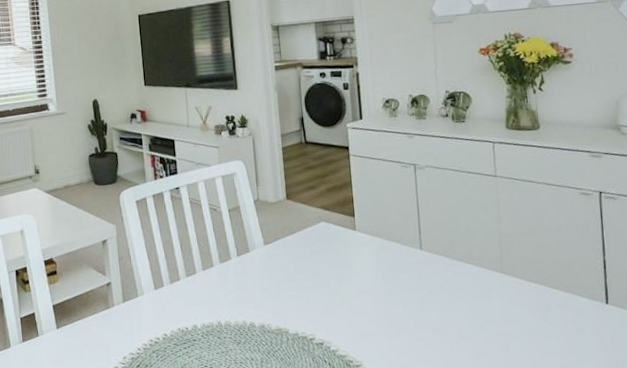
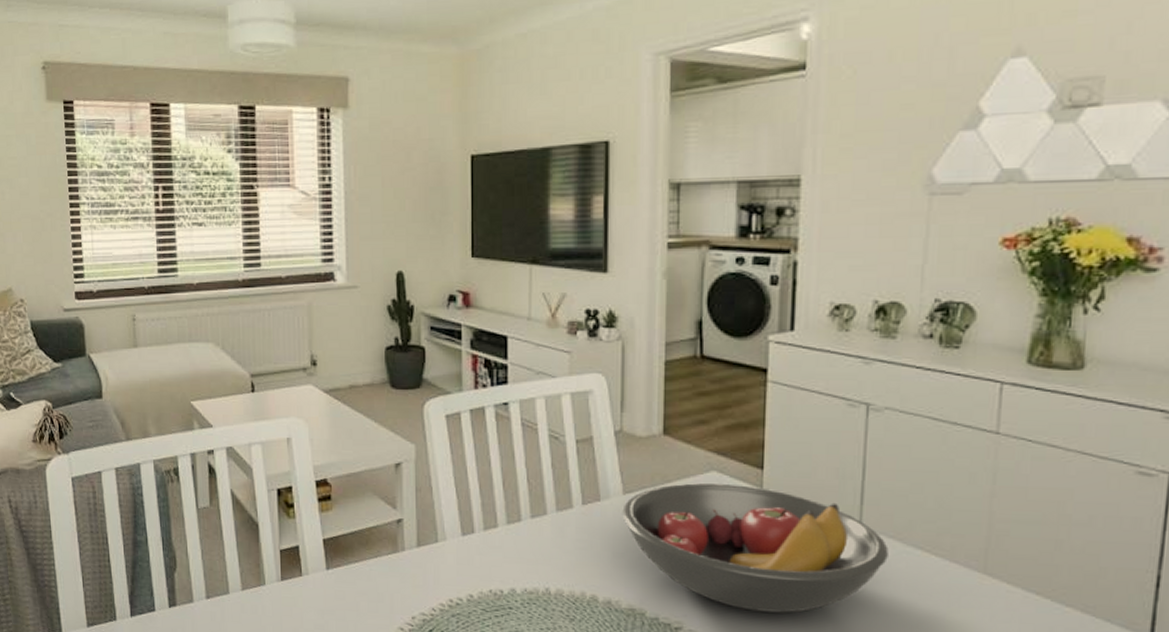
fruit bowl: none [265,229,442,320] -> present [622,482,889,613]

